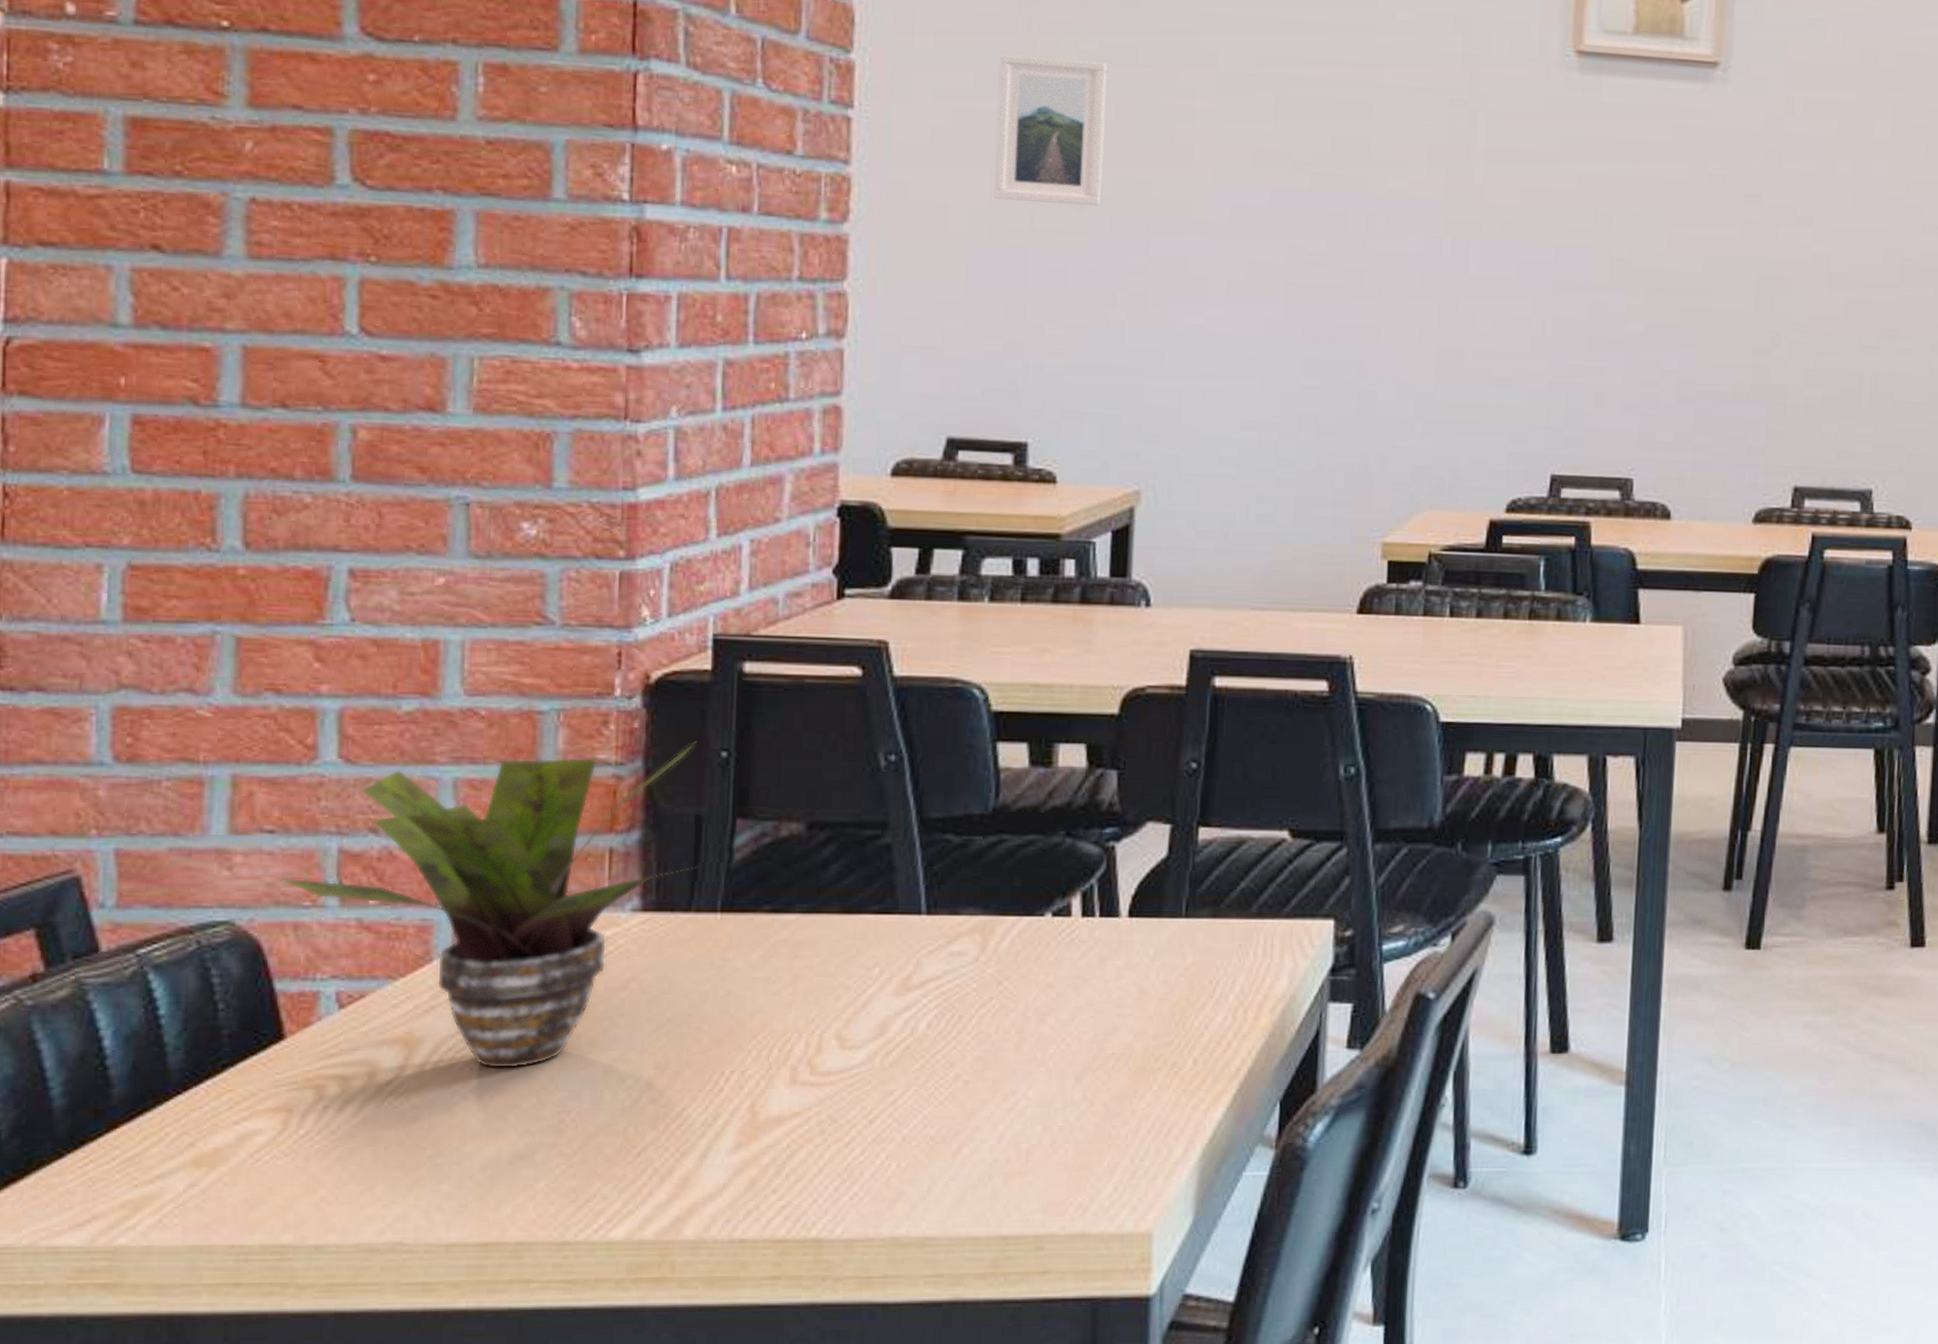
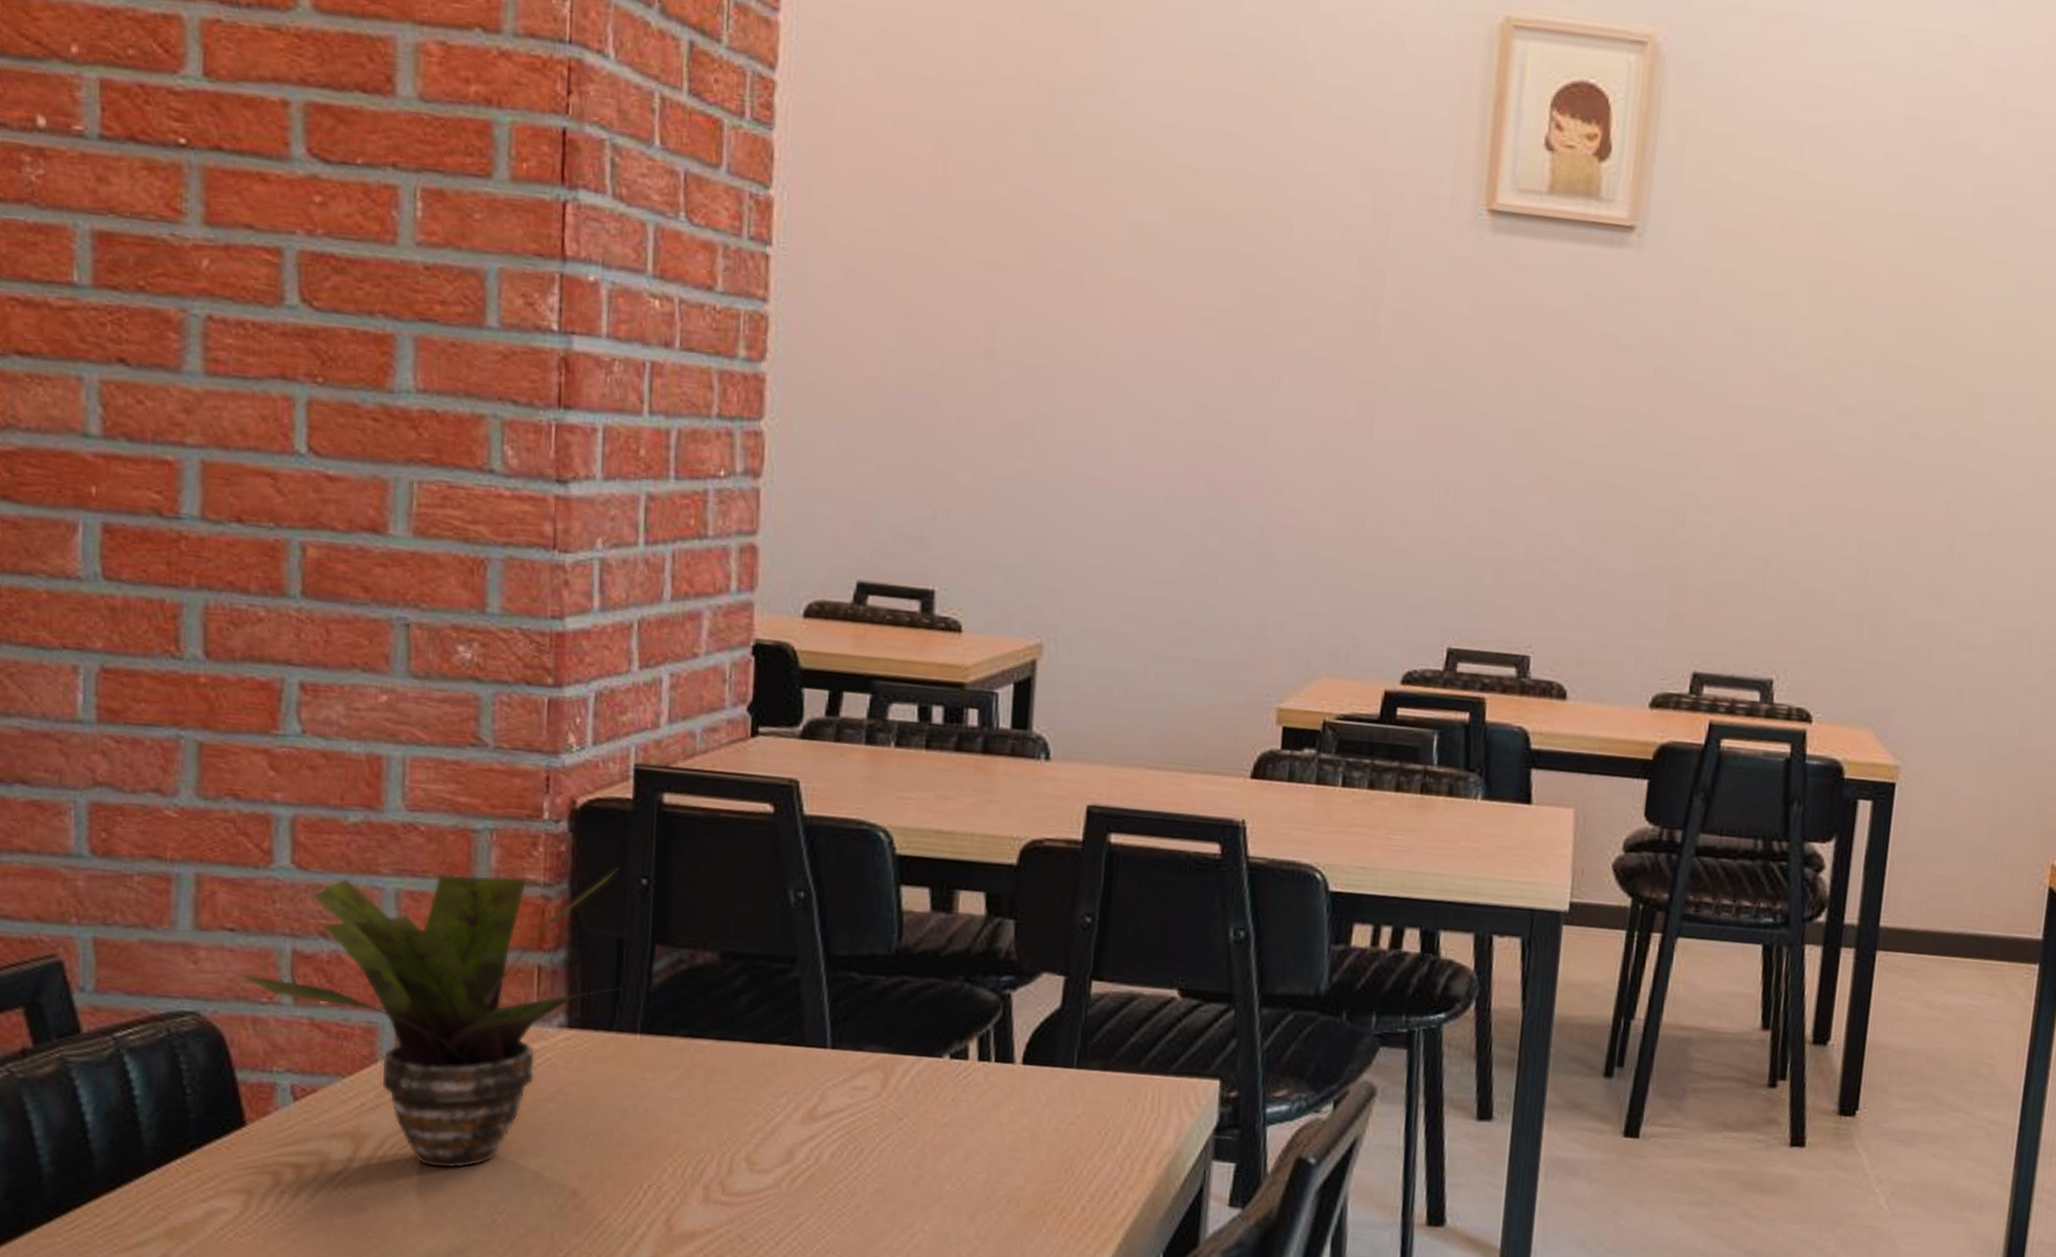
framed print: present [994,53,1108,207] -> none [906,194,1019,355]

